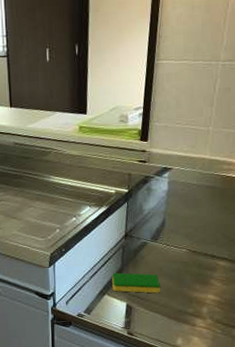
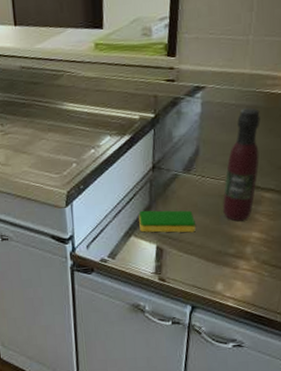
wine bottle: none [184,188,217,285] -> present [223,108,260,222]

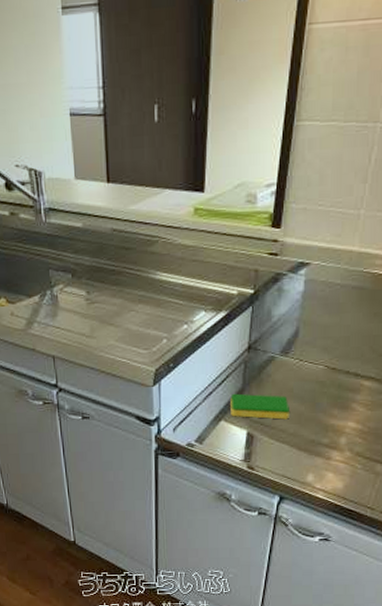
wine bottle: present [223,108,260,222] -> none [320,289,366,410]

